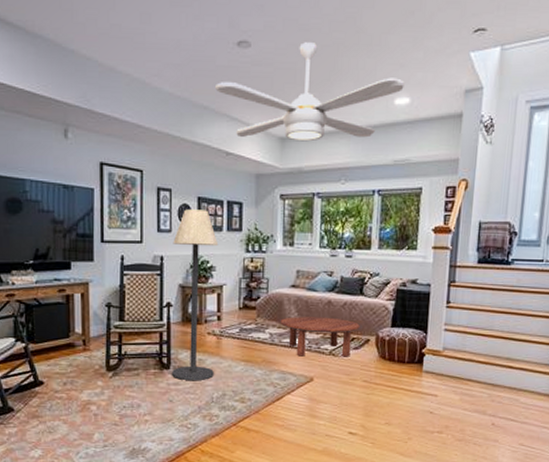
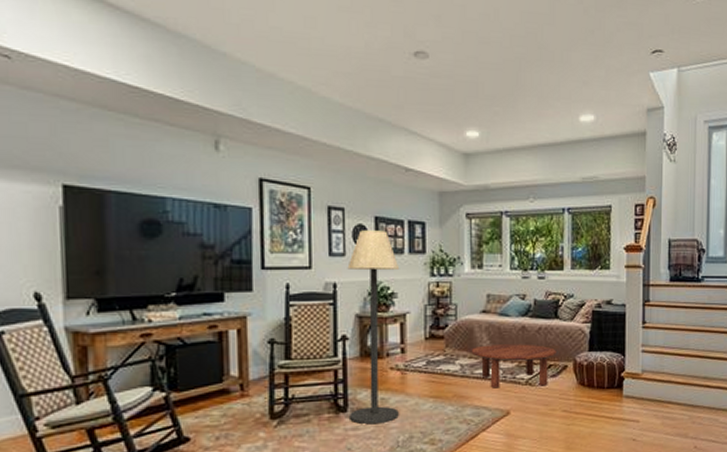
ceiling fan: present [215,42,404,142] -> none [391,55,588,158]

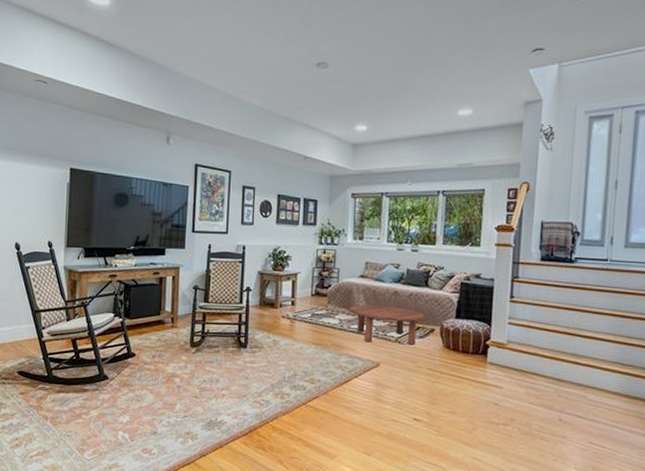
floor lamp: present [347,230,400,425] -> none [248,205,295,361]

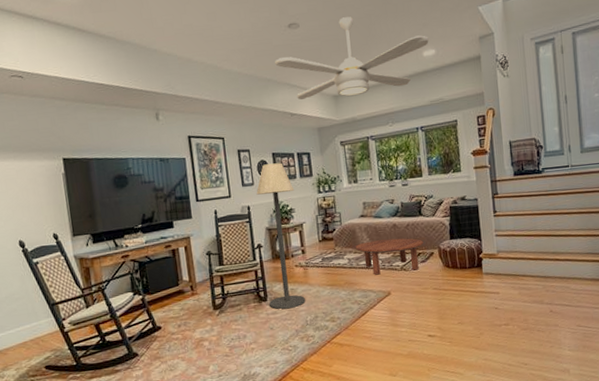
floor lamp: none [248,205,295,361] -> present [256,163,305,309]
ceiling fan: none [296,63,467,148] -> present [275,17,429,100]

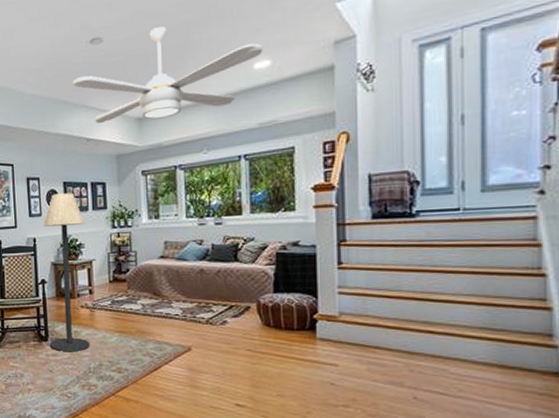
coffee table: present [355,238,424,275] -> none [151,286,238,326]

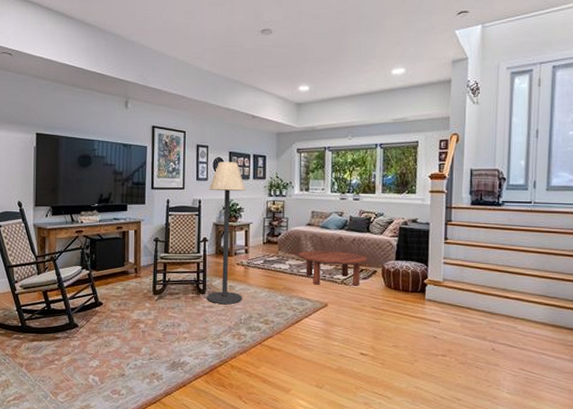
ceiling fan: present [73,26,263,123] -> none [244,28,400,106]
coffee table: none [151,286,238,326] -> present [298,250,368,286]

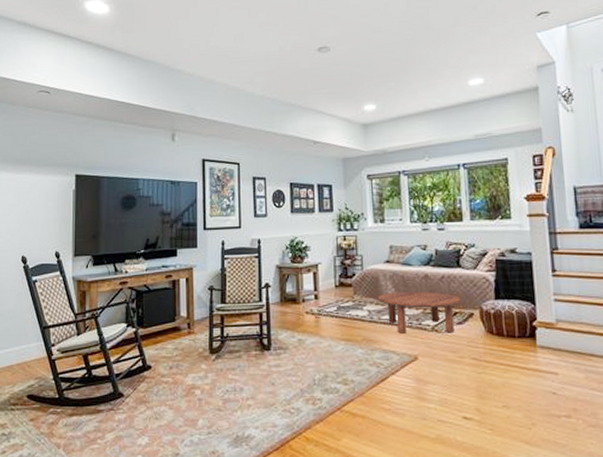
floor lamp: present [207,162,246,305] -> none [269,194,314,363]

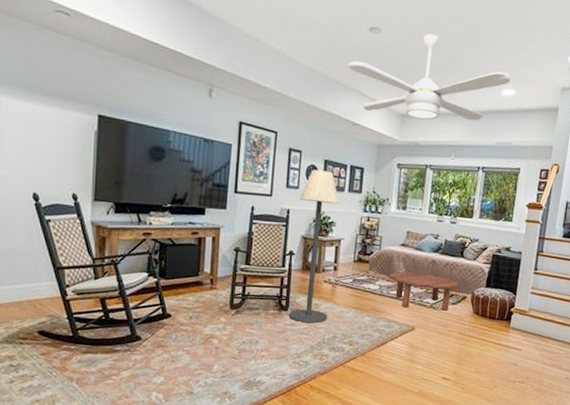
floor lamp: none [269,194,314,363] -> present [289,169,340,323]
ceiling fan: none [301,41,476,127] -> present [347,34,511,121]

